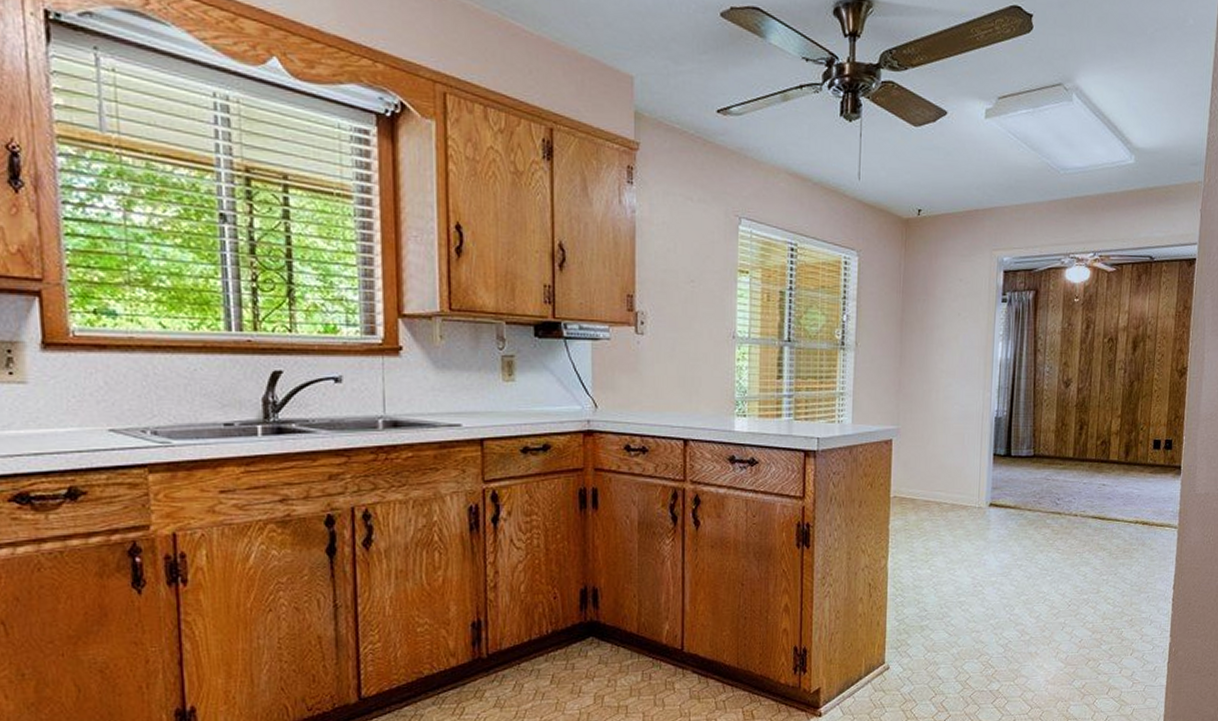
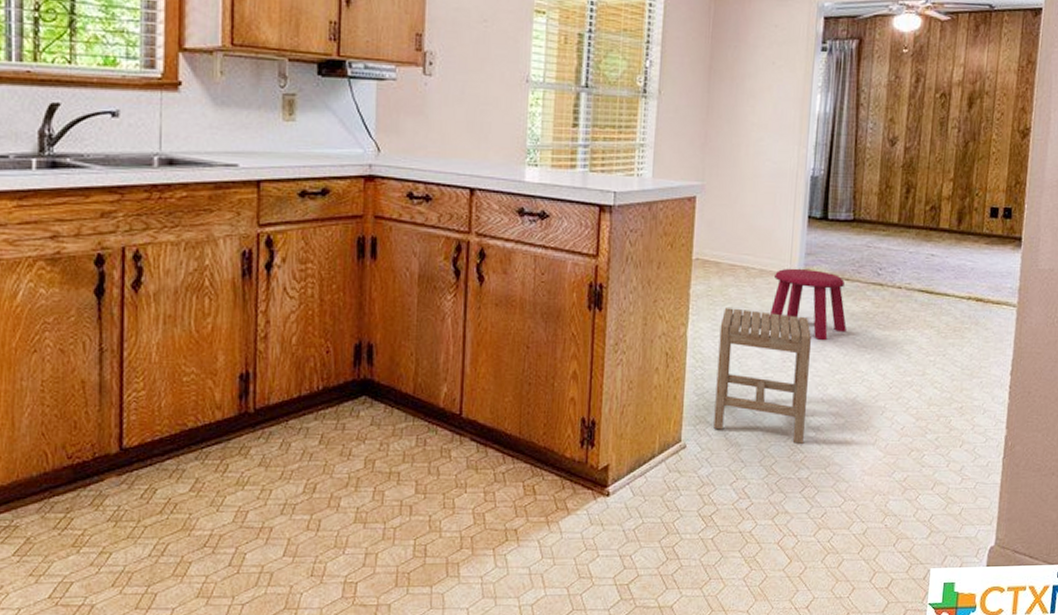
stool: none [913,540,999,660] -> present [713,308,811,444]
stool: none [961,501,1030,565] -> present [769,268,847,340]

